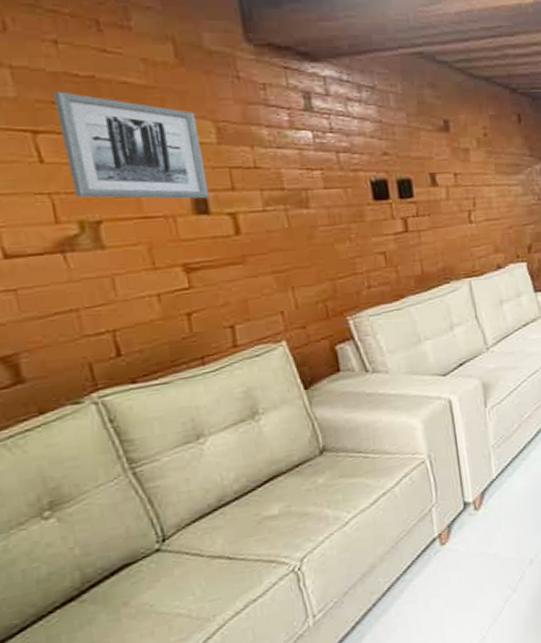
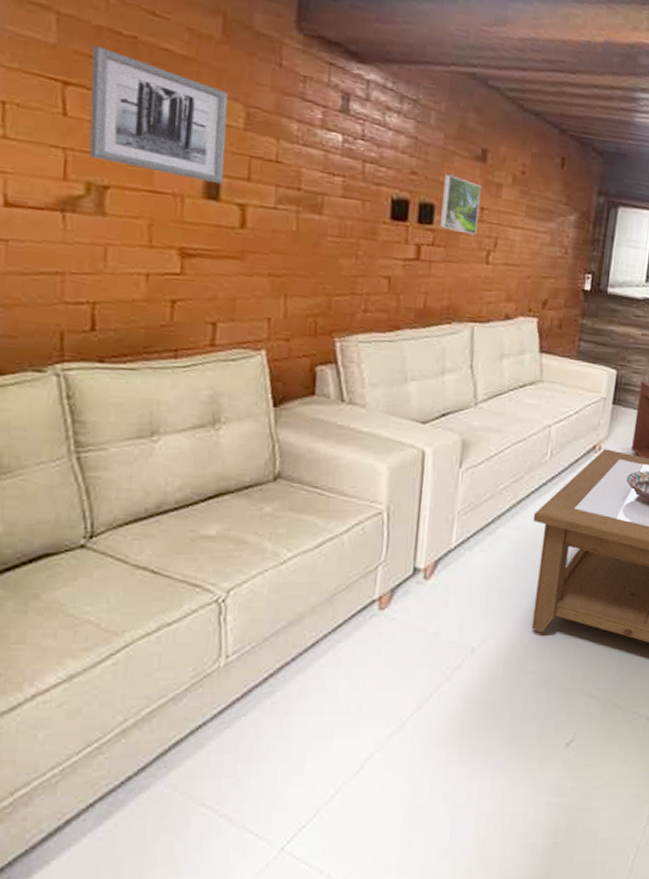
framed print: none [415,149,455,200] -> present [440,174,481,235]

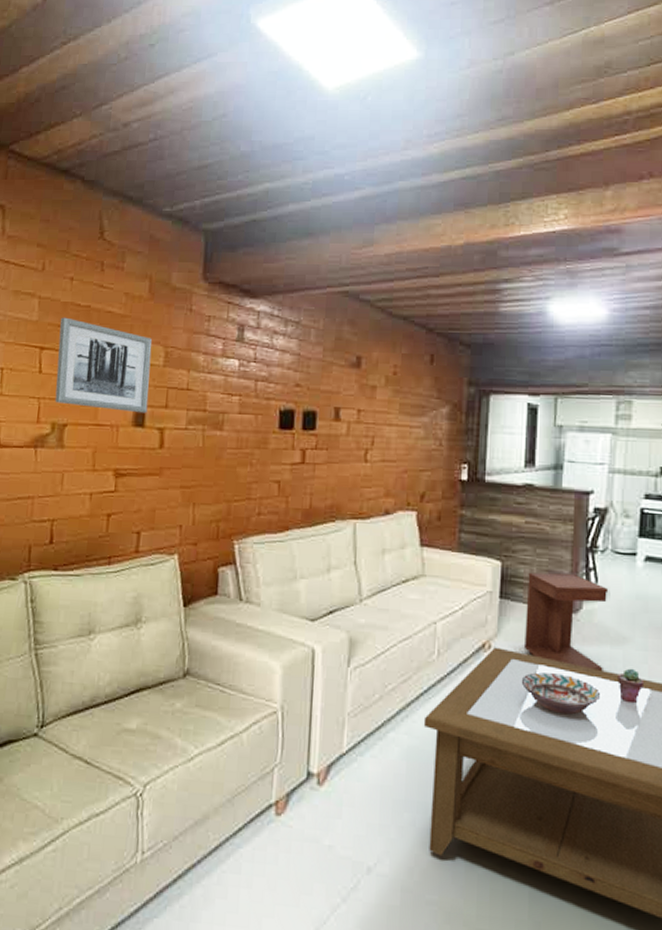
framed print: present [440,174,481,235] -> none [322,383,357,436]

